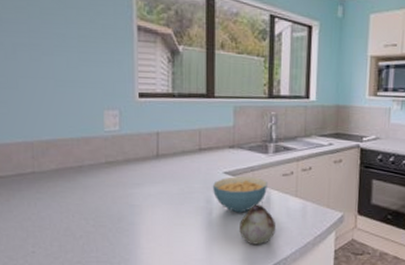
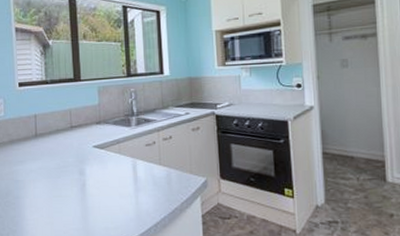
cereal bowl: present [212,176,268,213] -> none [84,149,133,183]
fruit: present [239,204,275,245] -> none [110,174,144,213]

